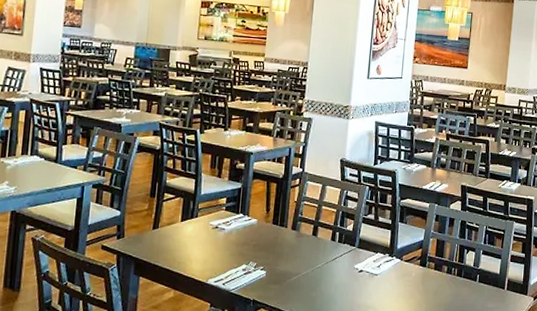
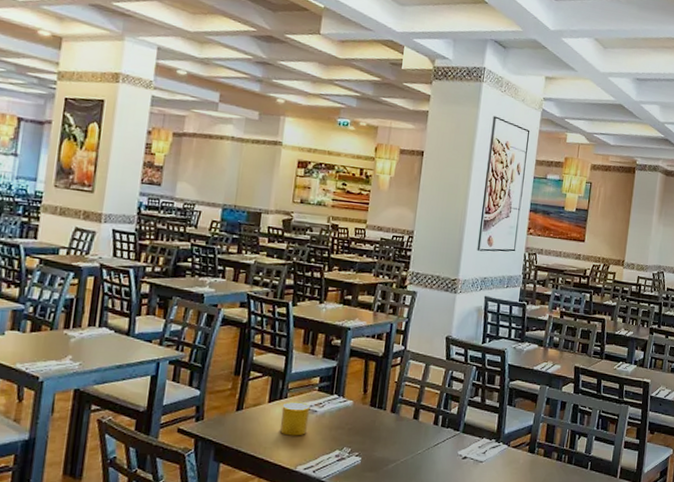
cup: none [191,220,219,252] -> present [279,401,311,436]

